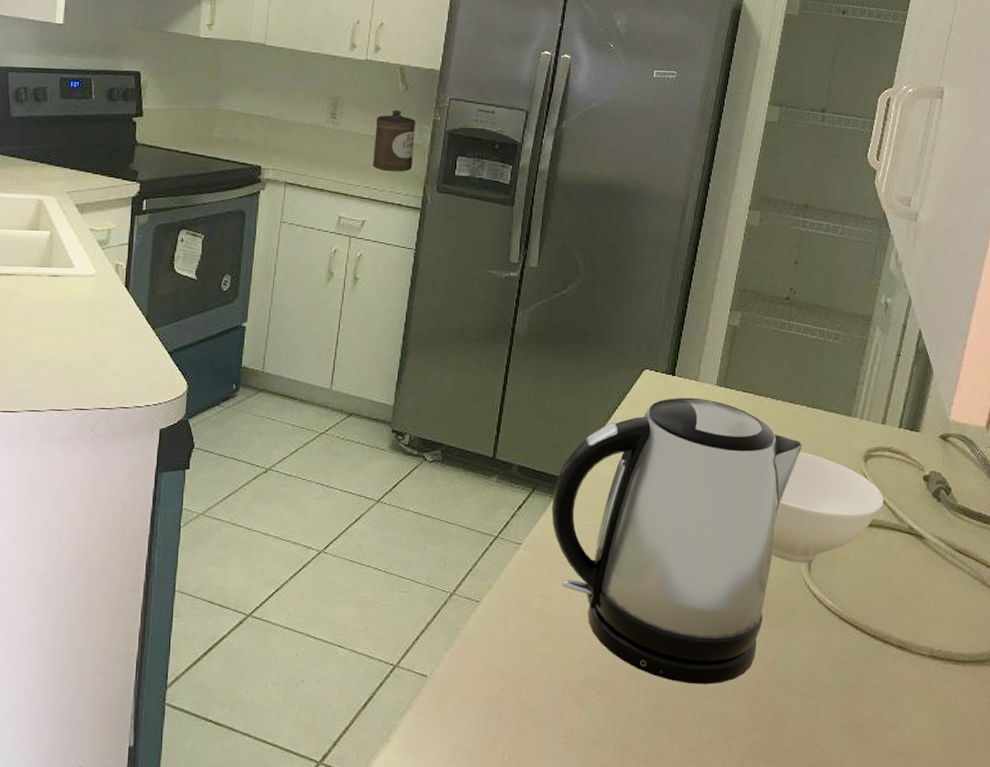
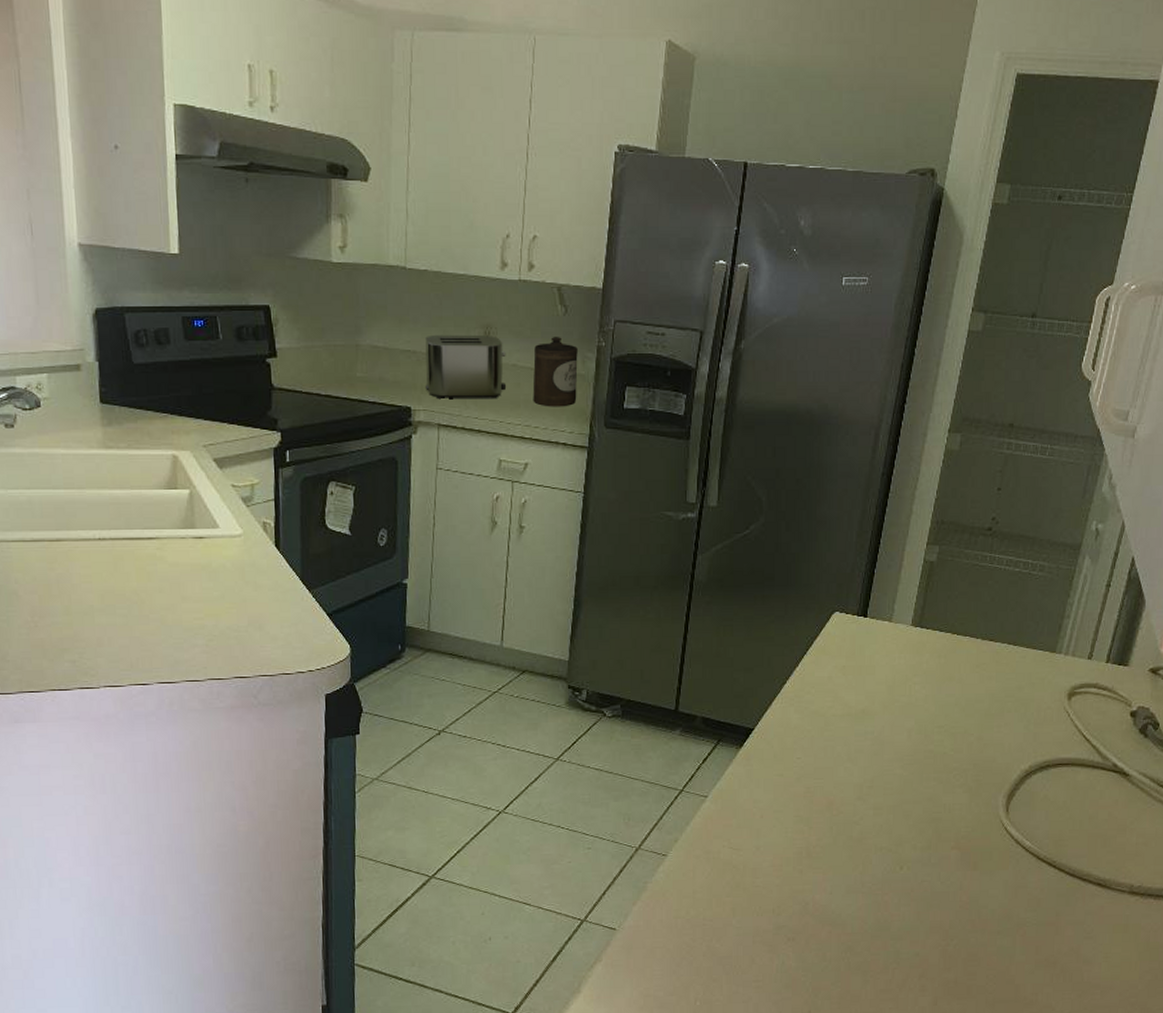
toaster: none [276,103,351,161] -> present [425,334,506,398]
kettle: present [551,397,803,685] -> none [738,639,1003,928]
bowl: present [772,452,883,563] -> none [968,692,1087,805]

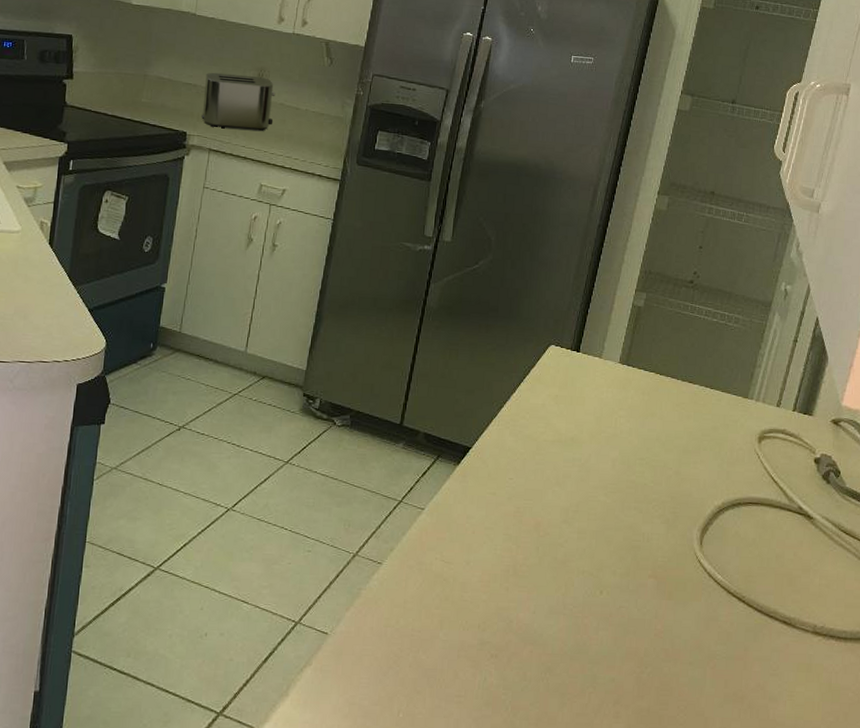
canister: present [533,337,578,407] -> none [295,83,339,144]

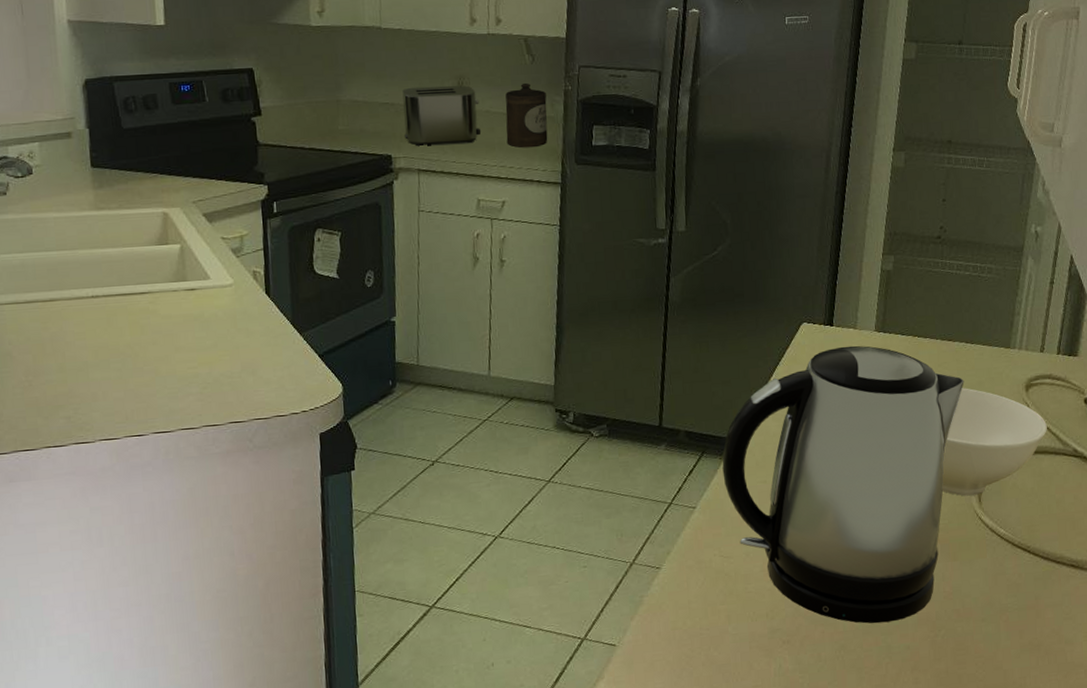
canister: none [295,83,339,144] -> present [505,83,548,148]
kettle: none [454,373,700,652] -> present [722,345,964,624]
bowl: none [666,430,775,538] -> present [942,388,1047,496]

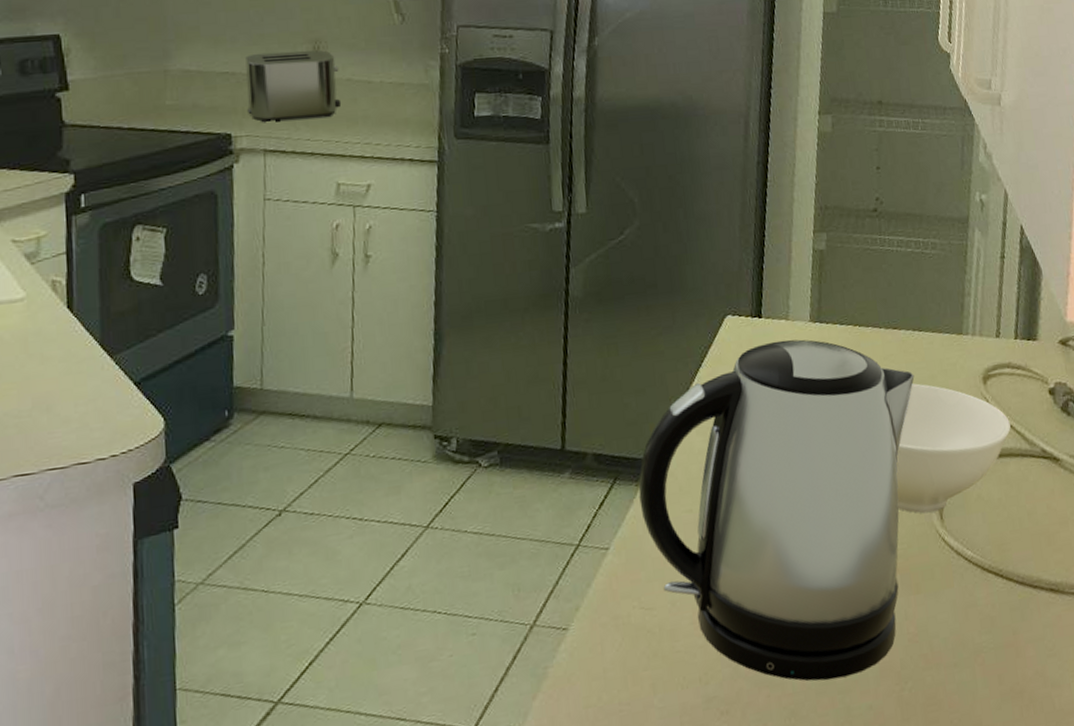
canister: present [505,83,548,148] -> none [370,47,421,122]

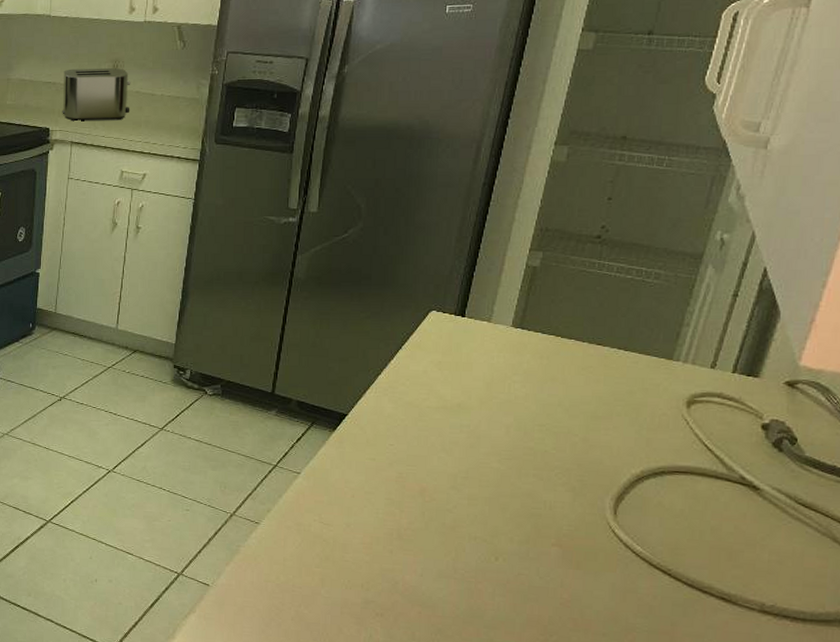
kettle: present [638,339,915,681] -> none [331,338,611,617]
bowl: present [896,383,1011,514] -> none [571,395,709,507]

